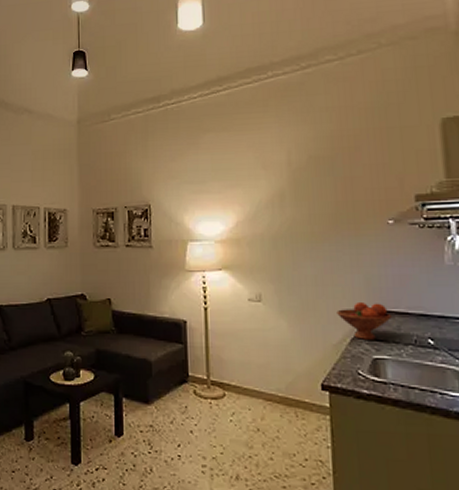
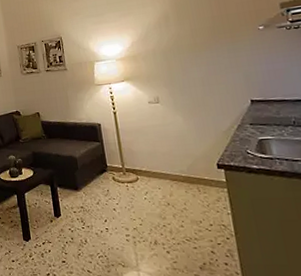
fruit bowl: present [336,301,392,340] -> none [223,94,271,125]

